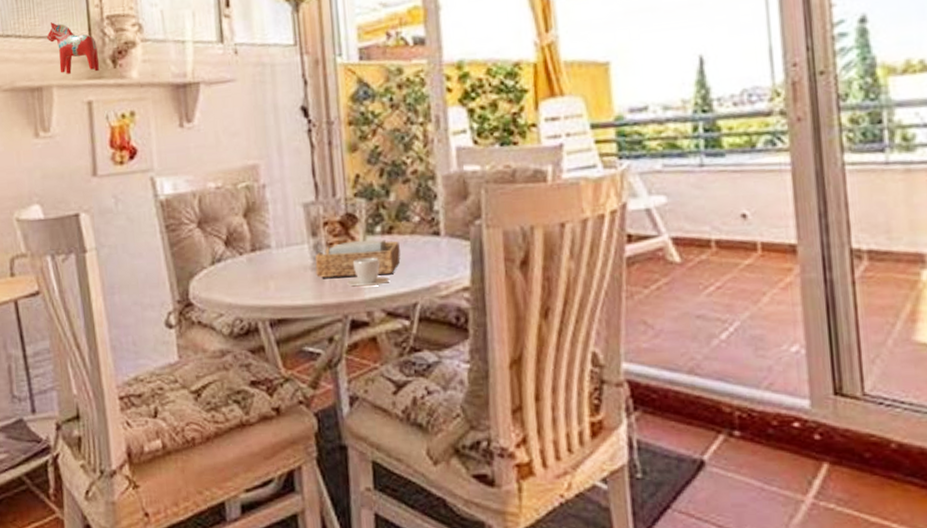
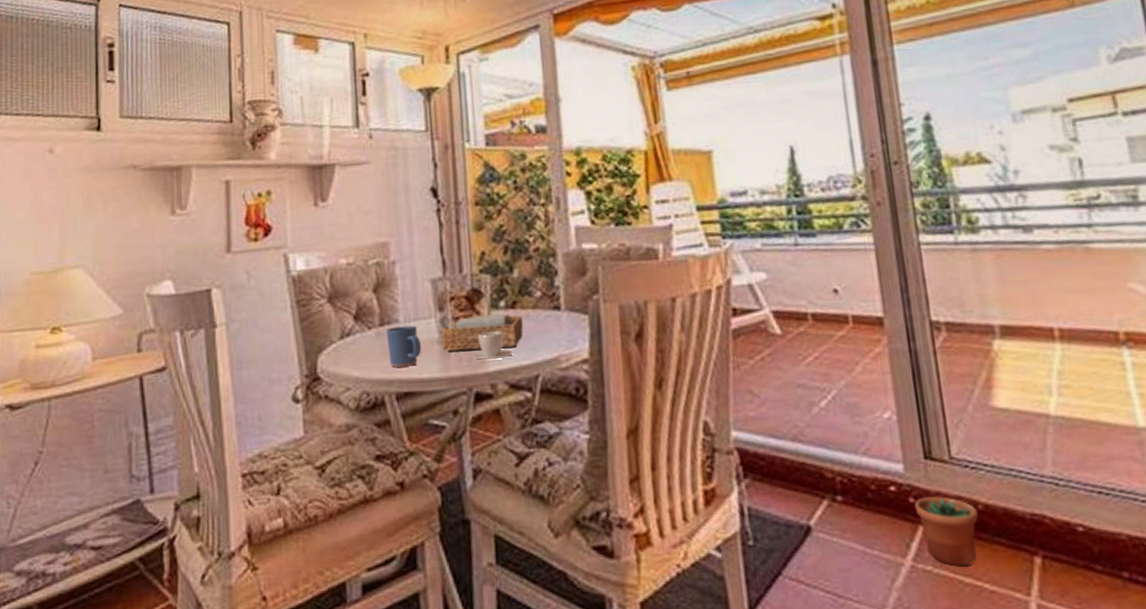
decorative figurine: present [46,22,100,75] -> none [188,106,239,156]
mug: none [257,251,295,294] -> present [385,325,422,367]
planter: none [819,434,890,506] -> present [914,496,978,567]

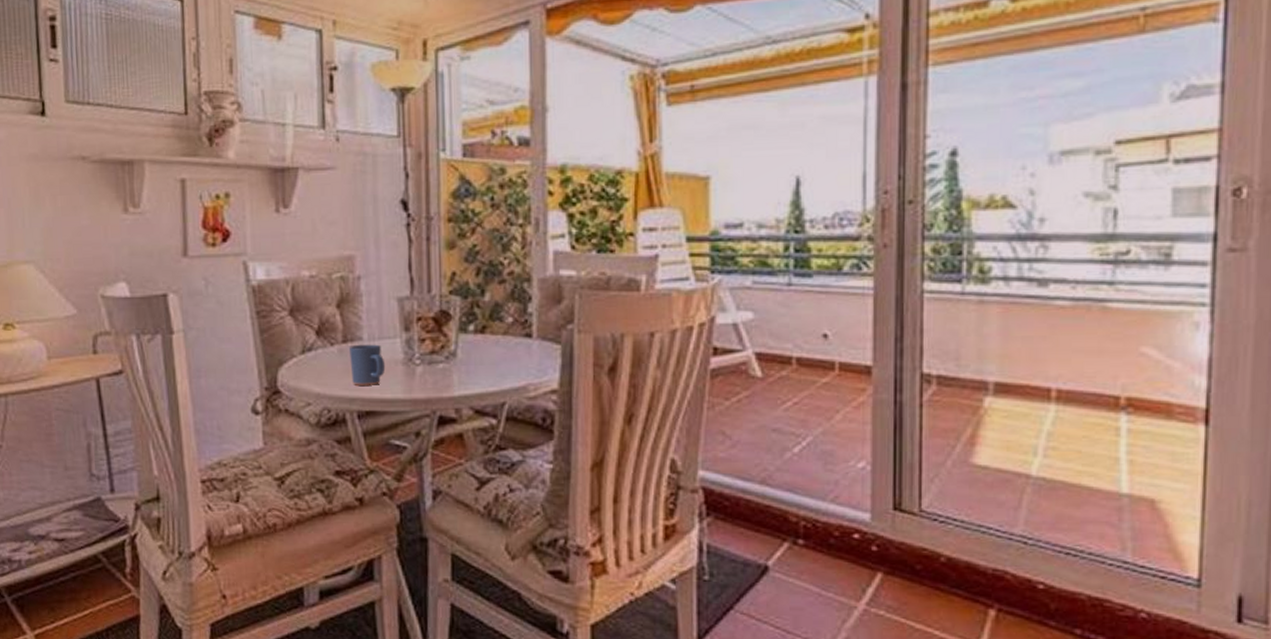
napkin holder: present [441,314,523,352] -> none [406,337,492,374]
teacup: present [471,331,513,361] -> none [436,355,480,385]
planter: present [914,496,978,567] -> none [876,547,939,613]

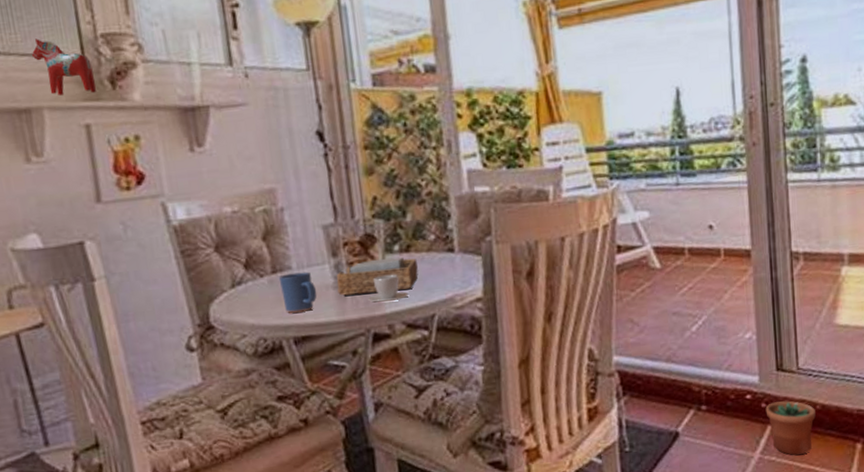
decorative figurine: none [139,94,195,151] -> present [31,39,97,97]
napkin holder: none [406,337,492,374] -> present [336,257,419,296]
teacup: none [436,355,480,385] -> present [367,274,409,303]
planter: none [876,547,939,613] -> present [765,400,816,456]

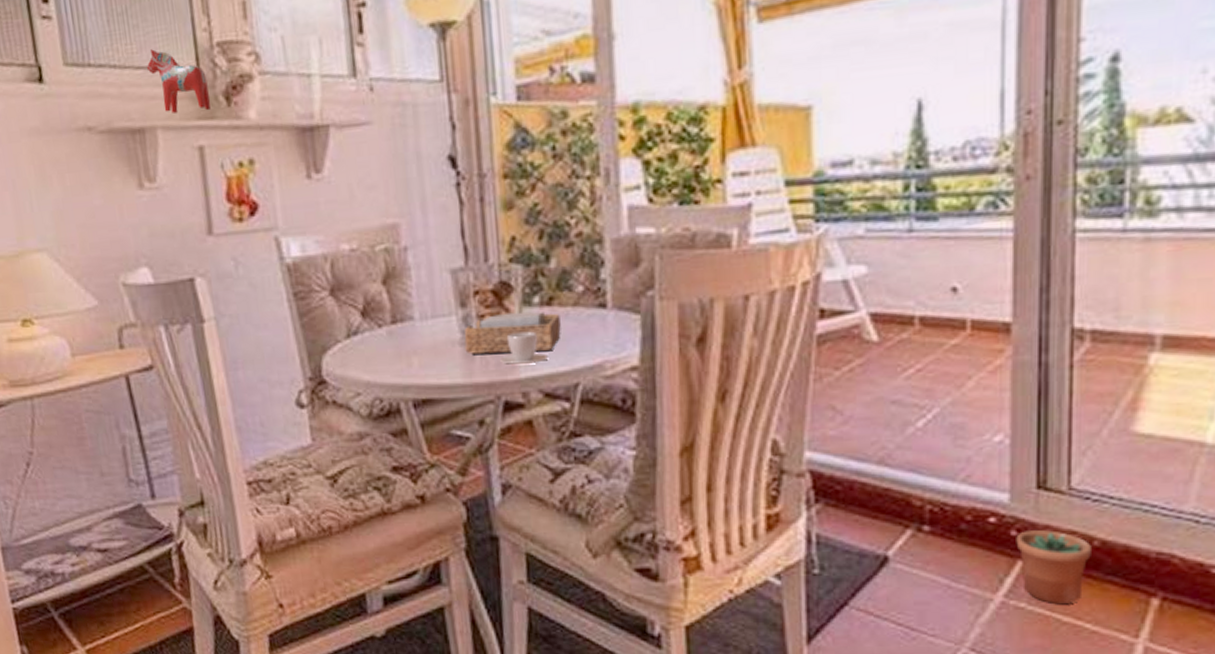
mug: present [278,271,317,313] -> none [399,323,442,371]

